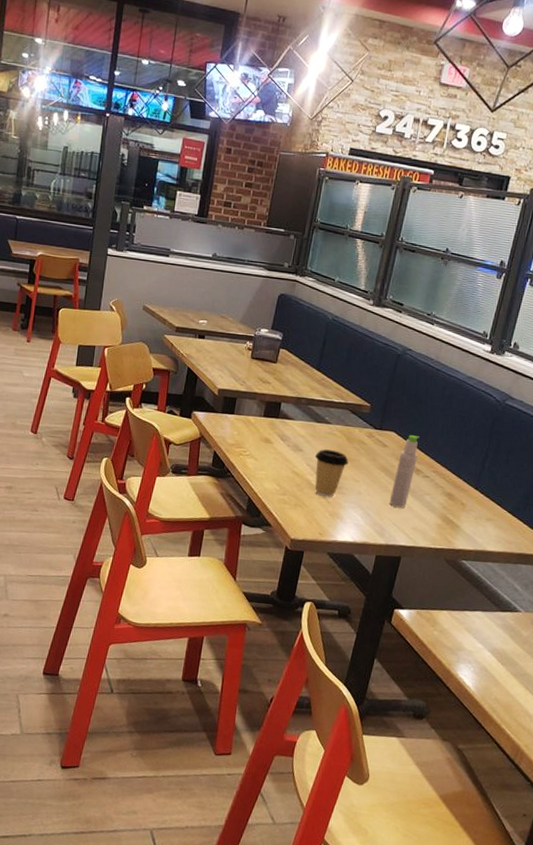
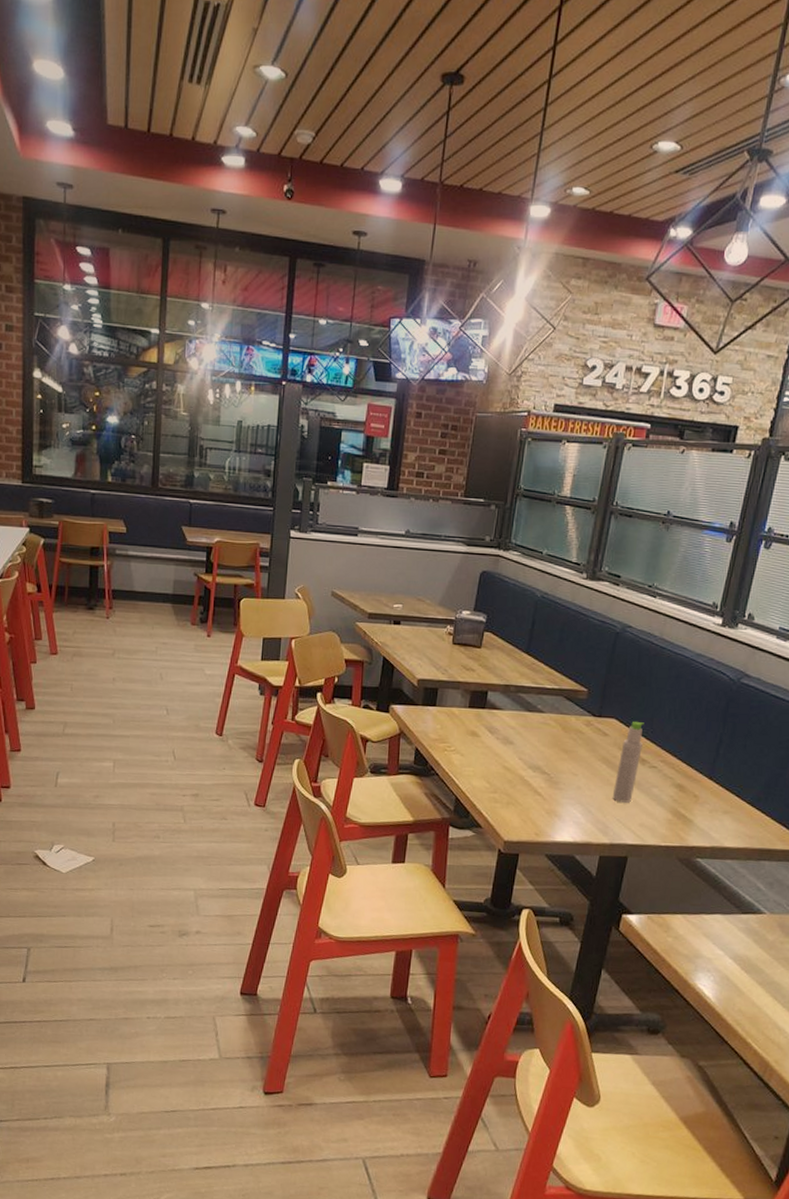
coffee cup: present [314,449,349,498] -> none [528,741,565,794]

